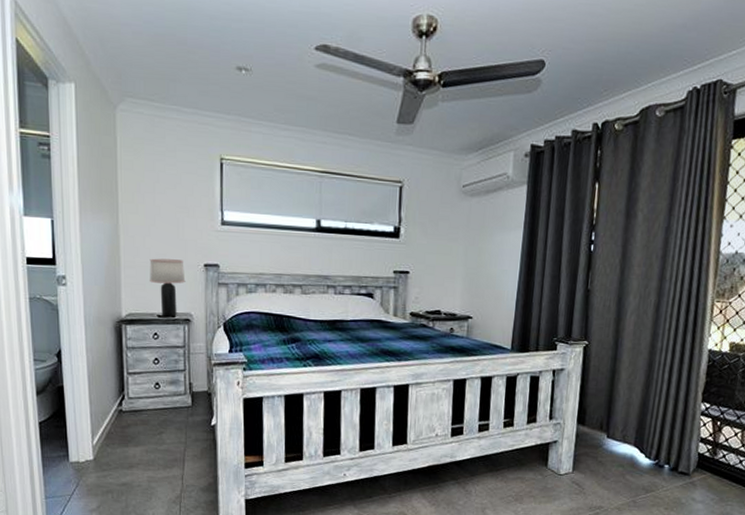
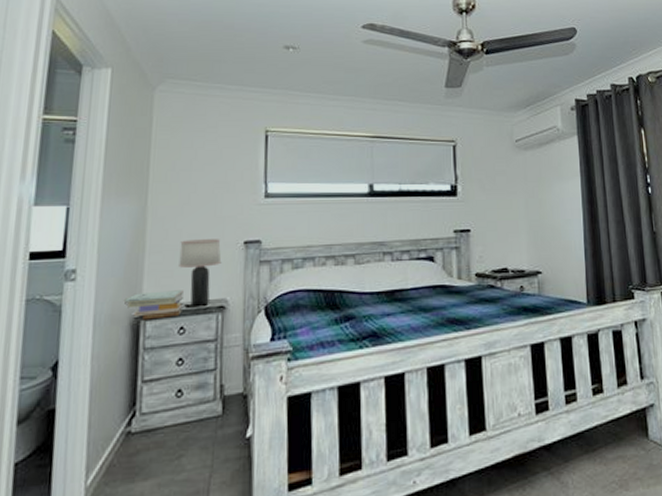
books: none [108,301,155,325] -> present [125,290,183,320]

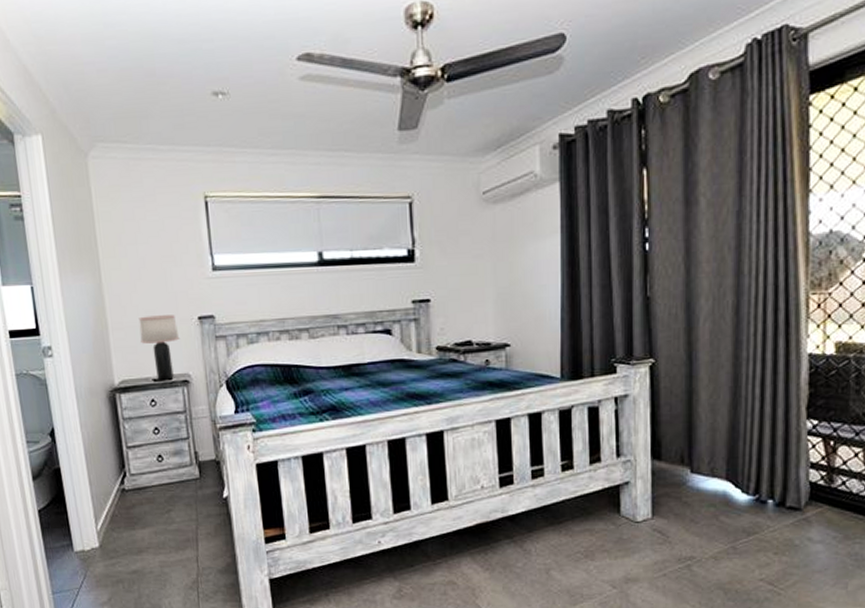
books: present [125,290,183,320] -> none [98,365,151,393]

